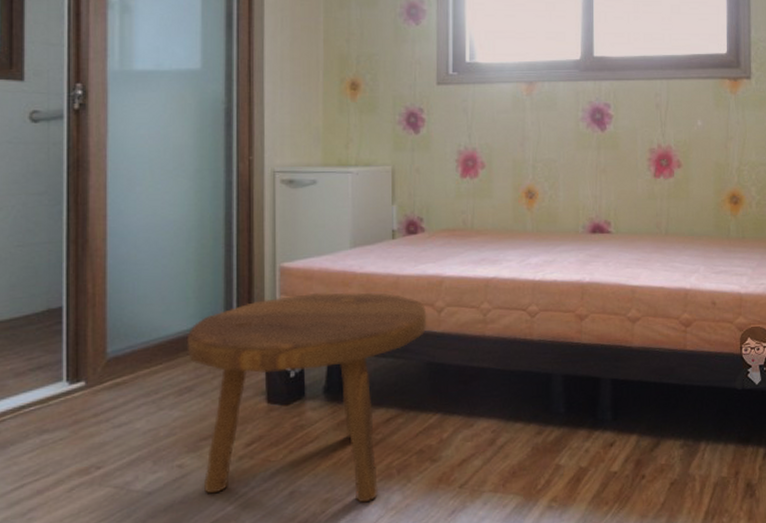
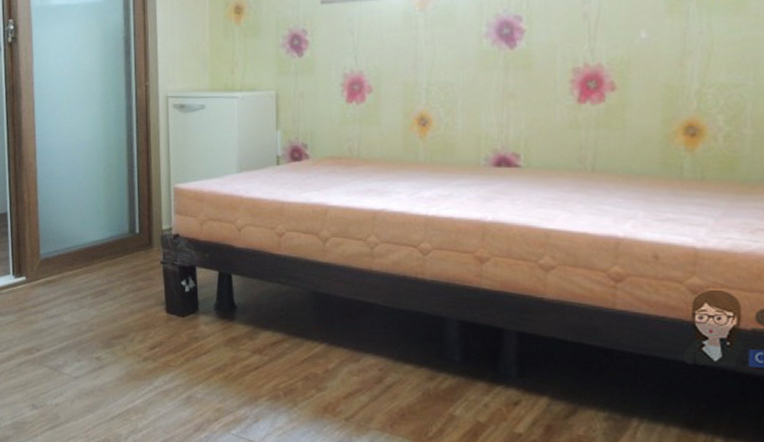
footstool: present [186,292,427,503] -> none [99,213,312,419]

